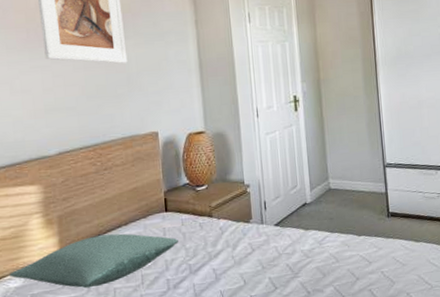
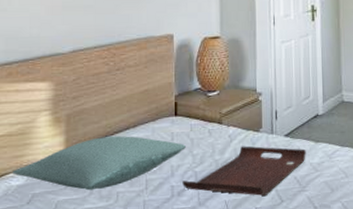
serving tray: none [177,236,297,285] -> present [182,146,306,196]

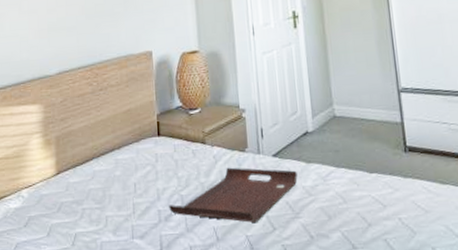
pillow: present [12,136,186,191] -> none [10,157,170,214]

